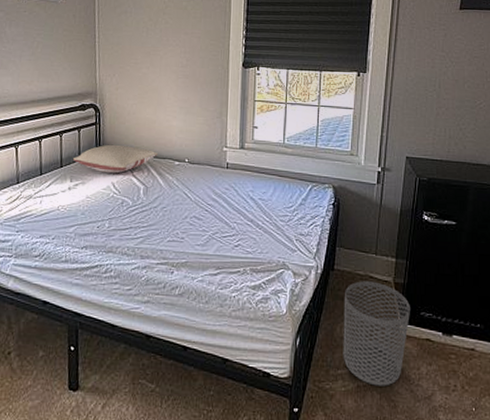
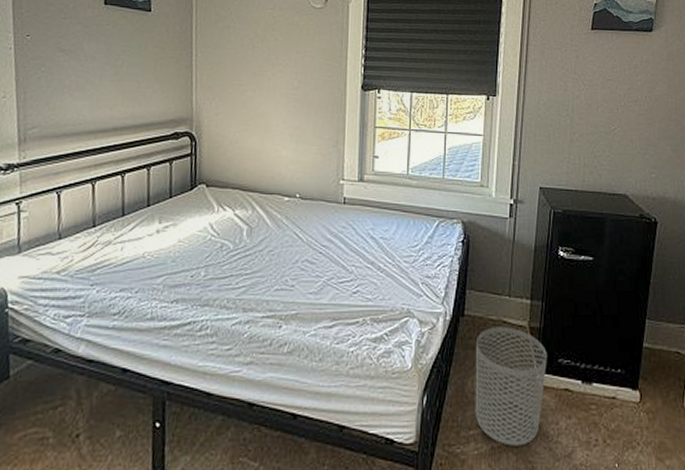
pillow: present [73,144,159,174] -> none [163,178,266,213]

